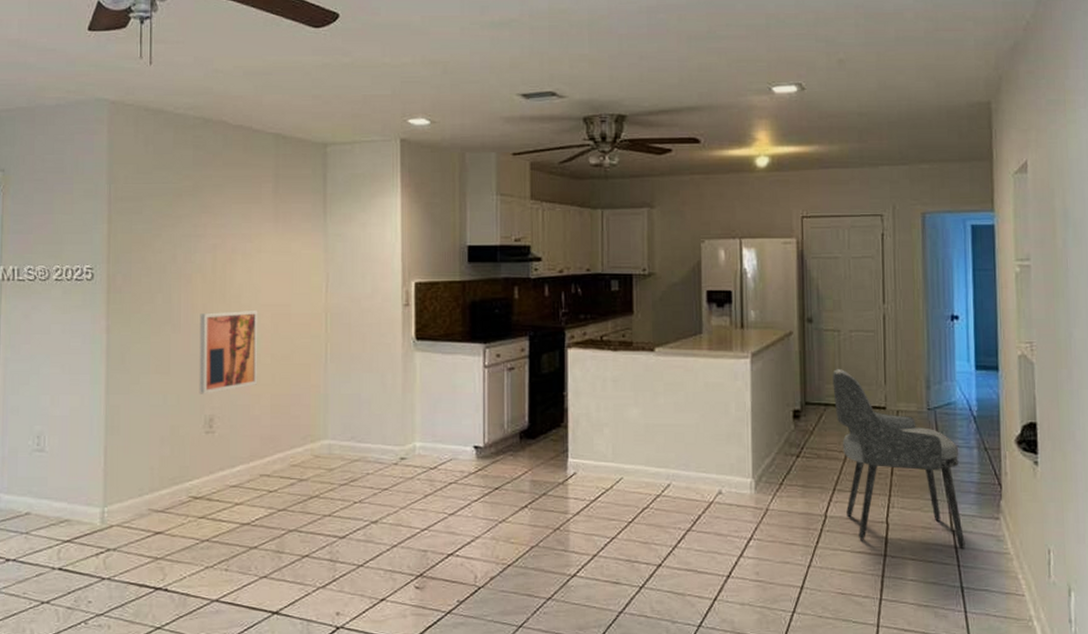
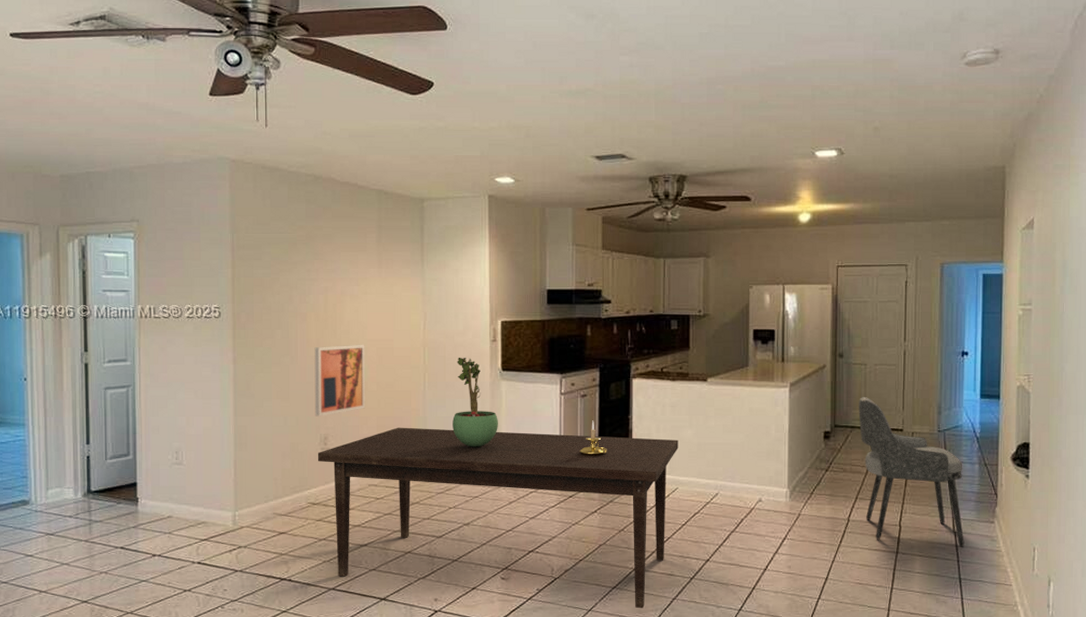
dining table: none [201,406,622,625] -> present [317,427,678,609]
potted plant: none [358,324,411,430] -> present [453,357,498,447]
candle holder: none [506,398,539,441] -> present [579,420,607,457]

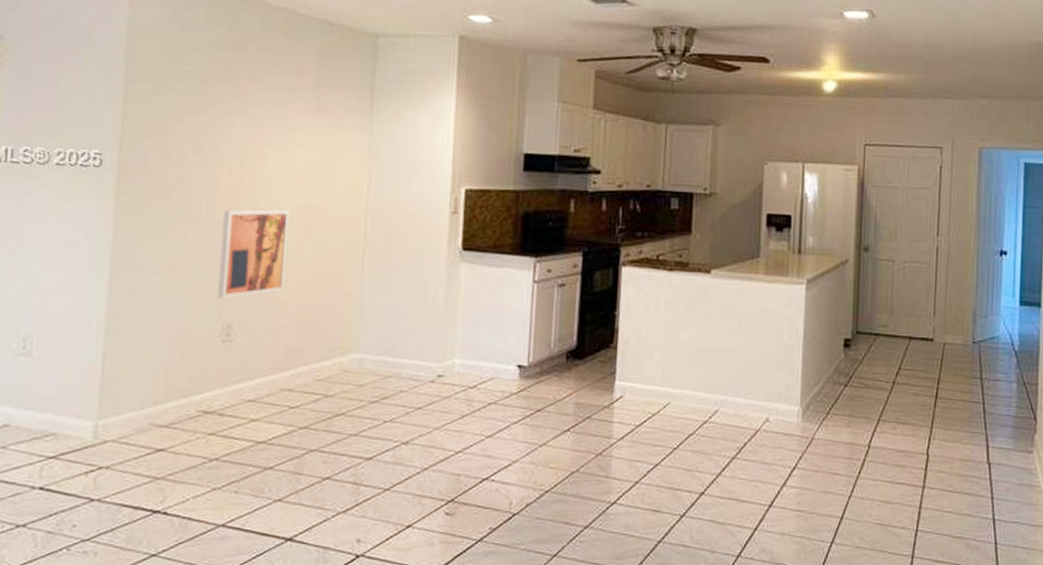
dining table: present [317,427,678,609] -> none [215,316,674,554]
potted plant: present [453,357,498,447] -> none [395,231,454,345]
candle holder: present [579,420,607,457] -> none [552,316,587,361]
dining chair: present [858,396,965,547] -> none [884,298,1000,481]

